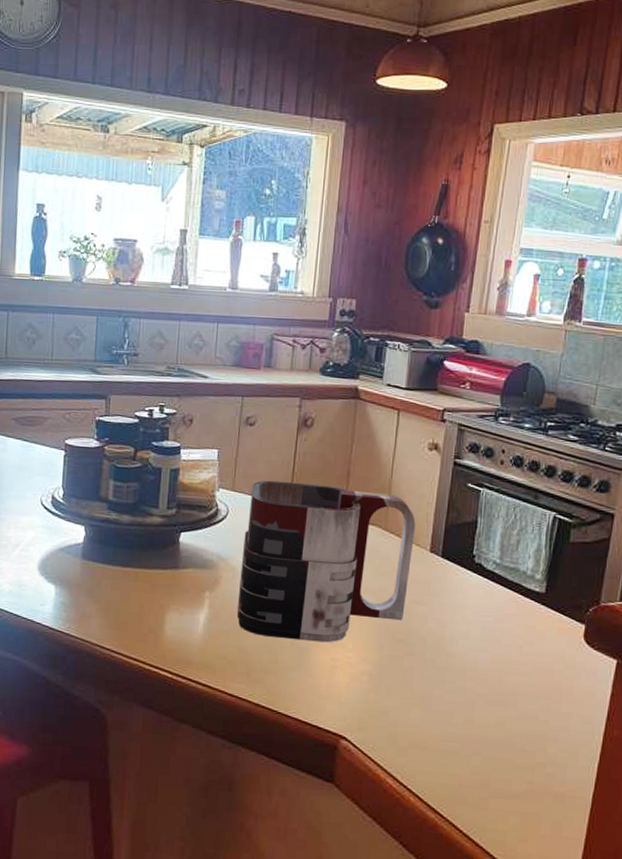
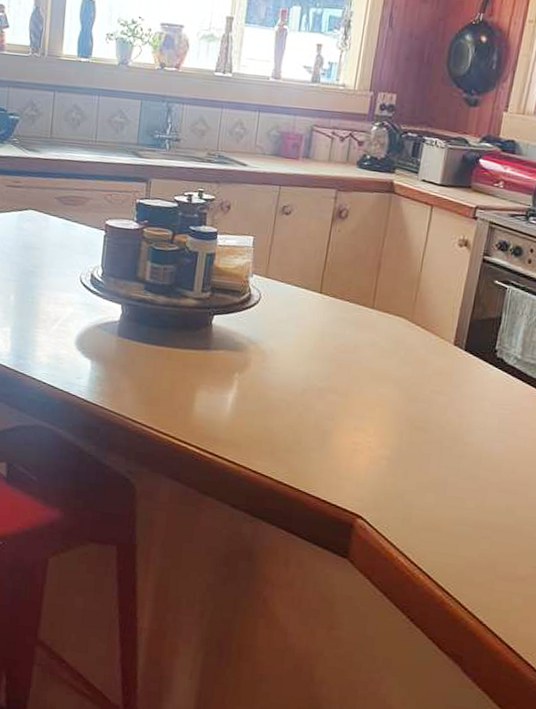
mug: present [236,480,416,643] -> none [264,268,442,427]

